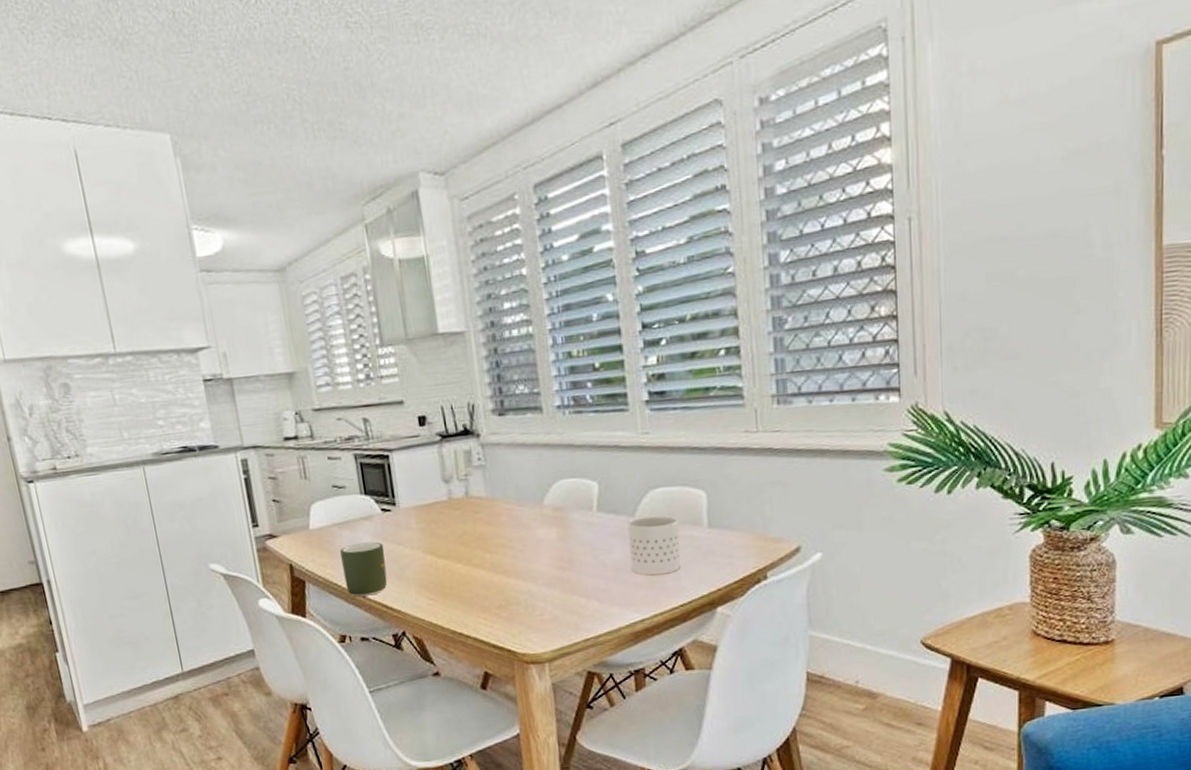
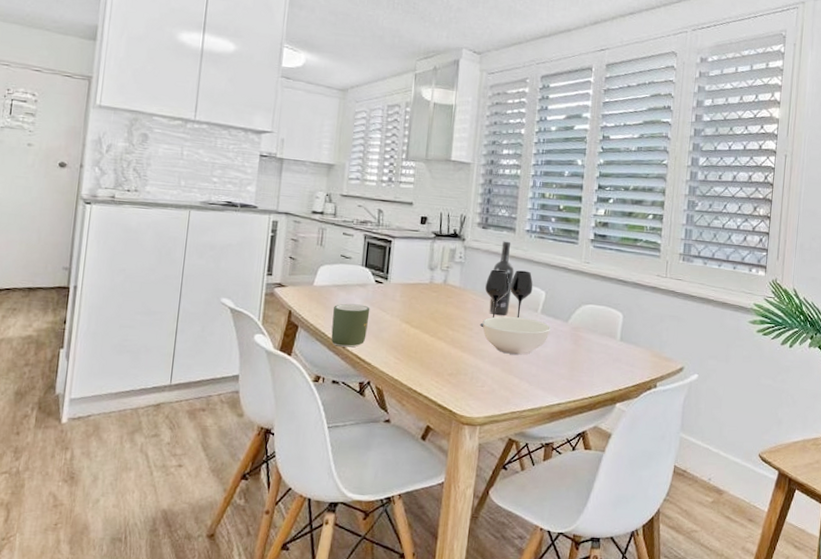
wine glass: none [518,460,581,542] -> present [481,269,533,327]
wine bottle: none [523,426,555,524] -> present [489,241,514,315]
bowl: none [524,520,615,570] -> present [482,316,552,355]
mug: present [627,515,681,576] -> none [558,324,599,371]

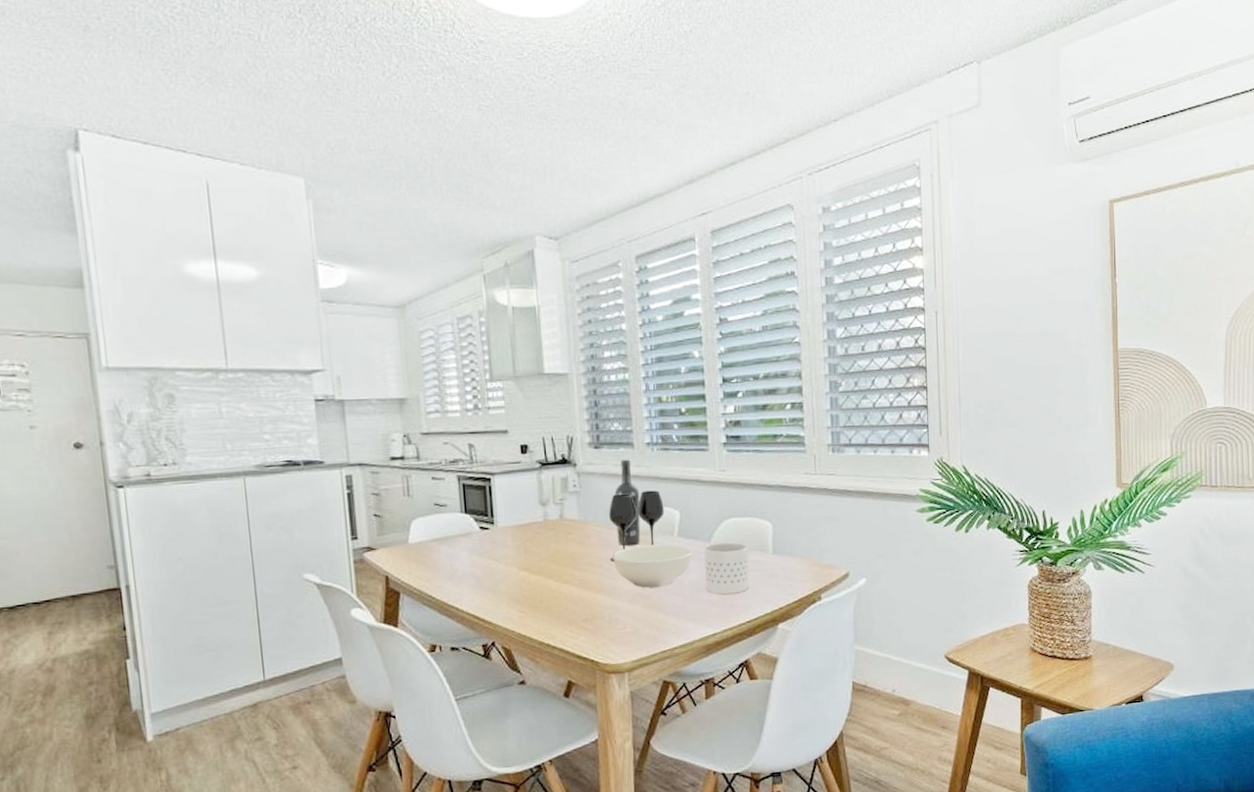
mug: present [331,303,370,348] -> none [437,557,481,608]
mug: none [558,324,599,371] -> present [704,542,749,595]

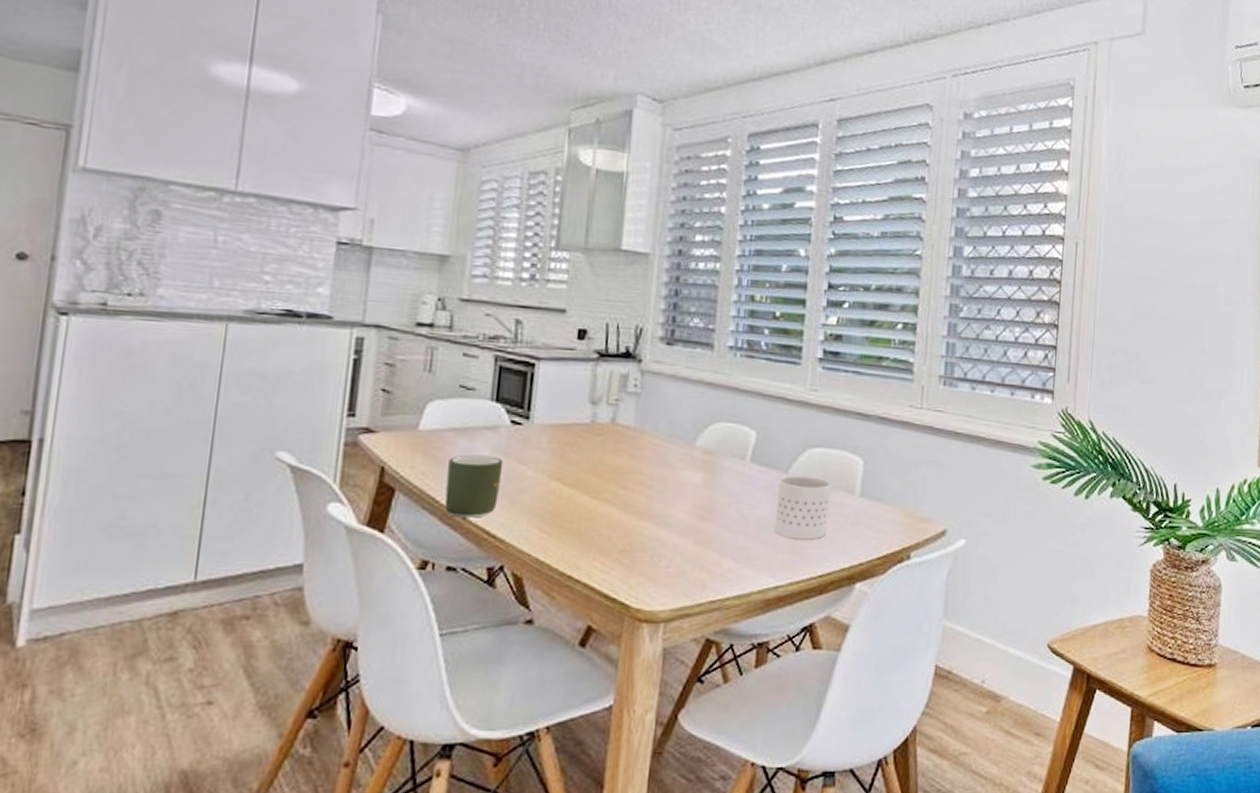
mug: none [437,557,481,608] -> present [444,454,504,518]
wine glass: present [609,490,665,562] -> none [665,401,739,483]
bowl: present [612,544,693,588] -> none [667,467,765,521]
wine bottle: present [614,459,641,546] -> none [676,362,712,466]

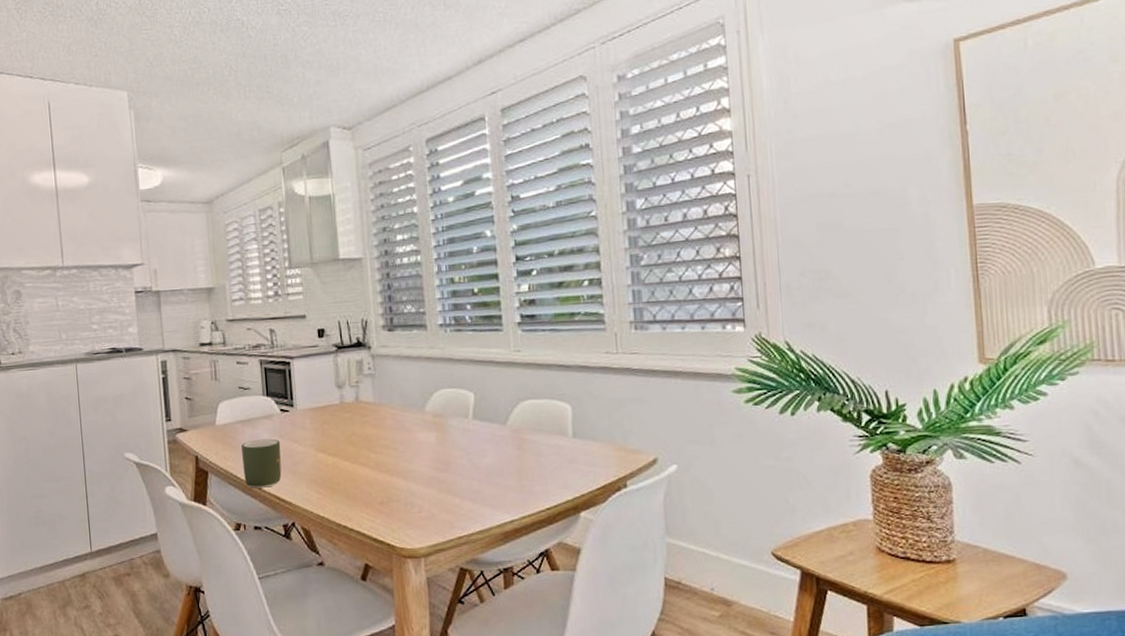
mug: present [775,475,831,540] -> none [500,425,548,480]

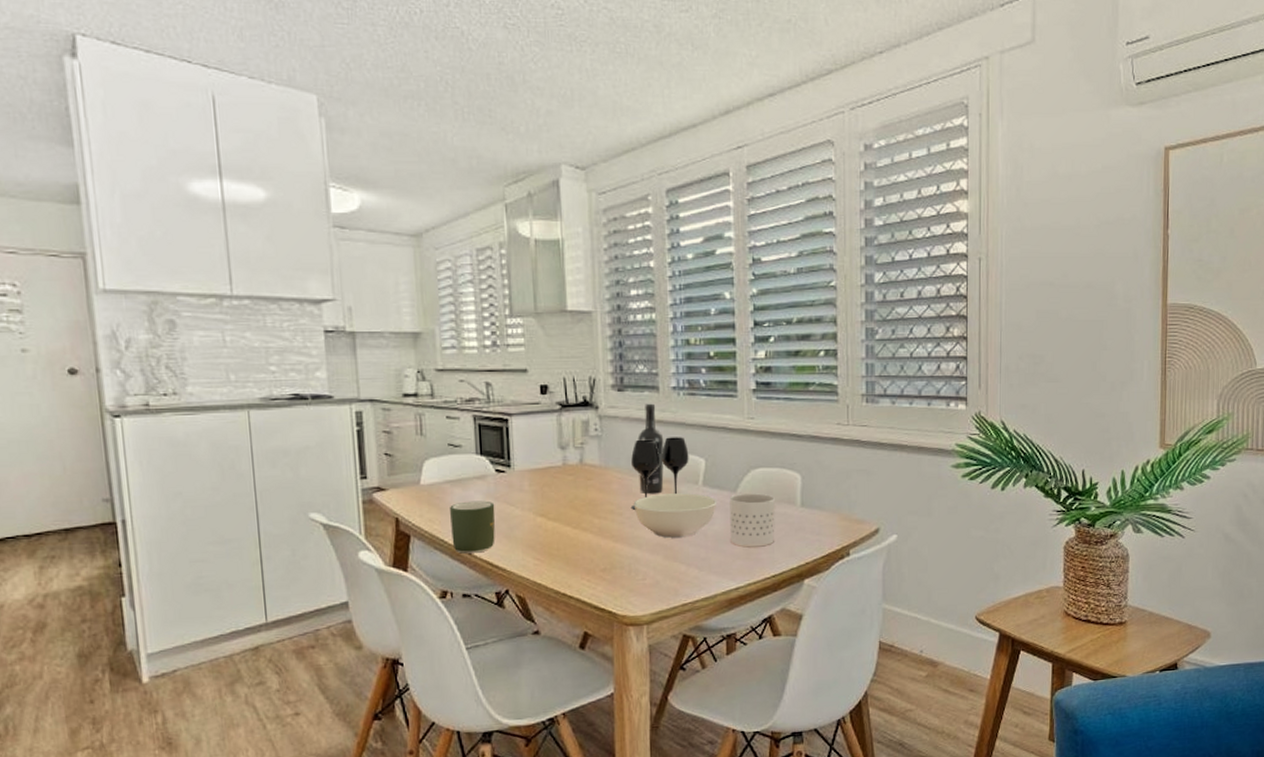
wine glass: none [403,372,459,444] -> present [631,437,689,510]
bowl: none [406,427,488,471] -> present [633,493,718,538]
wine bottle: none [408,341,435,428] -> present [638,403,664,493]
mug: none [500,425,548,480] -> present [729,493,775,548]

